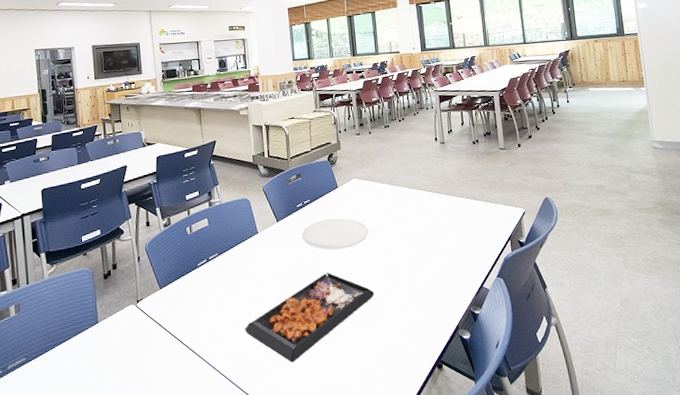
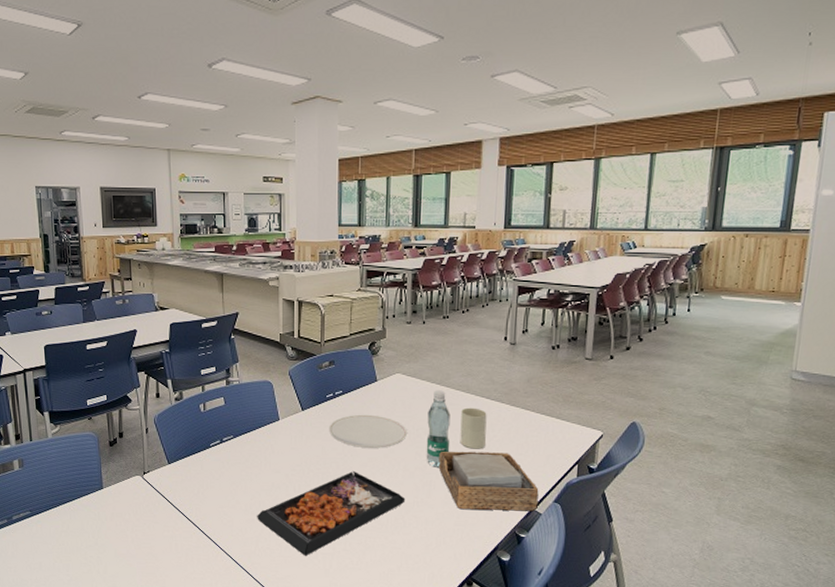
bottle: none [383,189,406,259] -> present [426,390,450,468]
napkin holder: none [397,237,485,295] -> present [438,451,539,512]
cup: none [410,201,434,238] -> present [460,407,487,449]

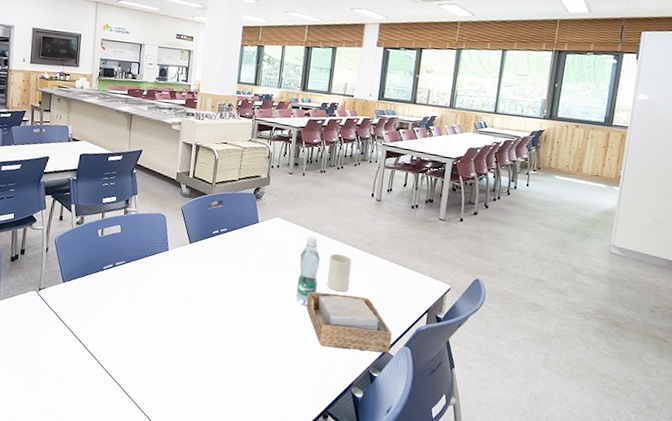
food tray: present [257,470,406,556] -> none [139,302,275,380]
plate: present [328,414,407,448] -> none [211,251,281,284]

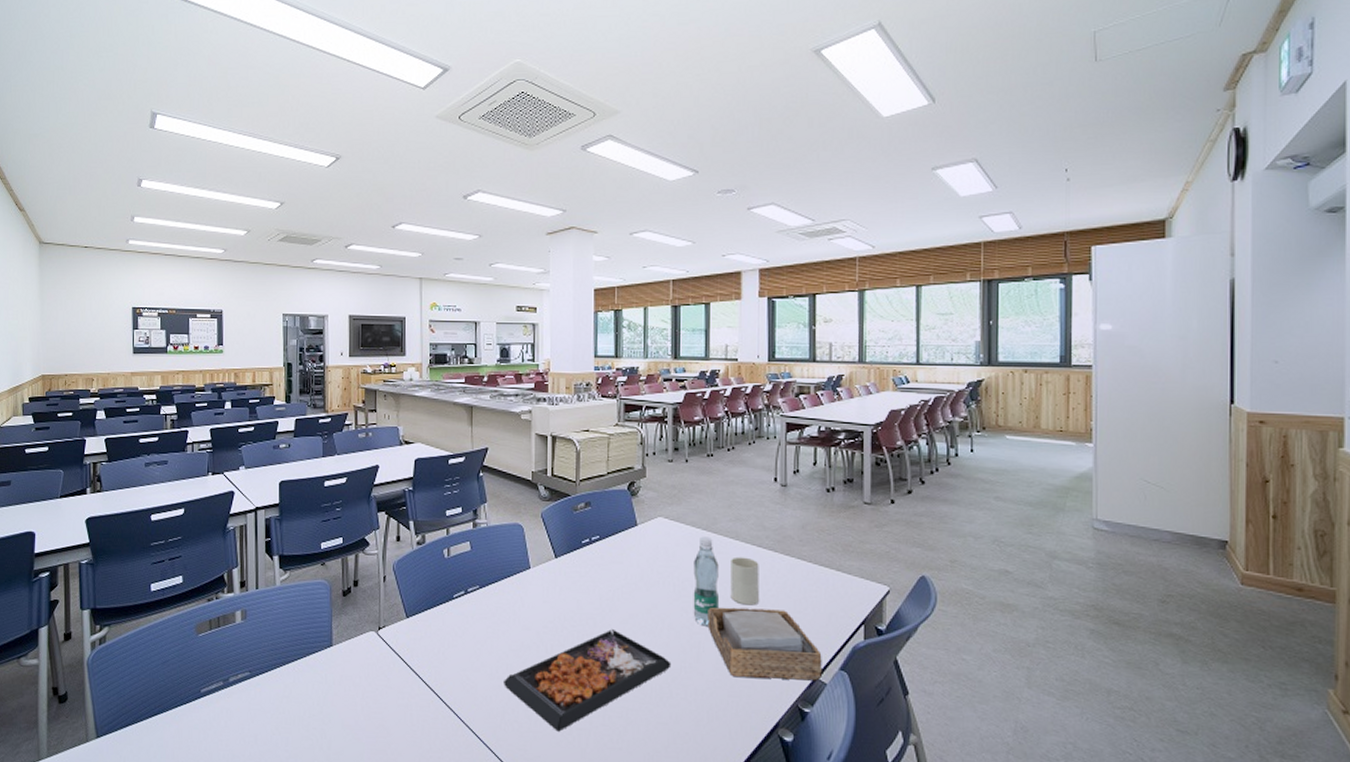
food tray: none [139,302,275,380] -> present [504,628,672,732]

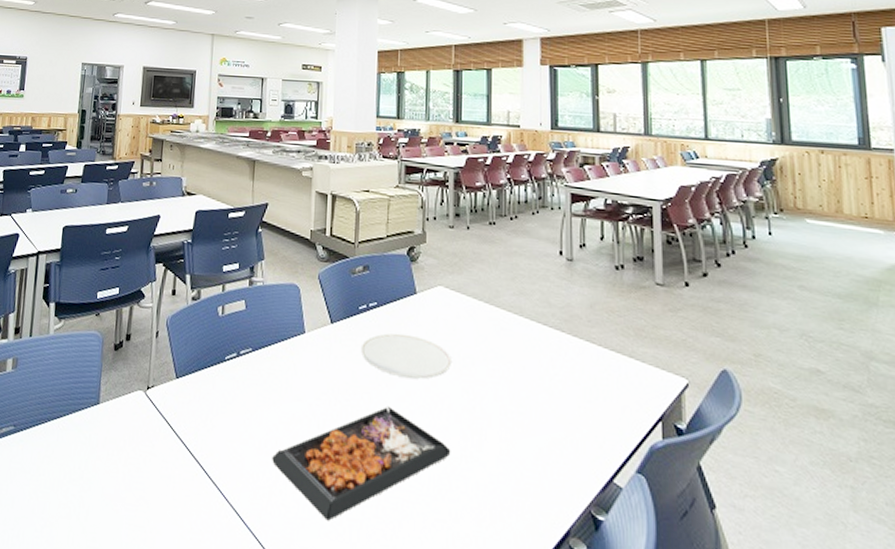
plate: none [584,563,671,603] -> present [360,333,451,379]
bottle: present [693,536,720,626] -> none [474,309,503,411]
napkin holder: present [707,607,822,681] -> none [490,390,617,484]
cup: present [730,557,759,605] -> none [514,334,545,390]

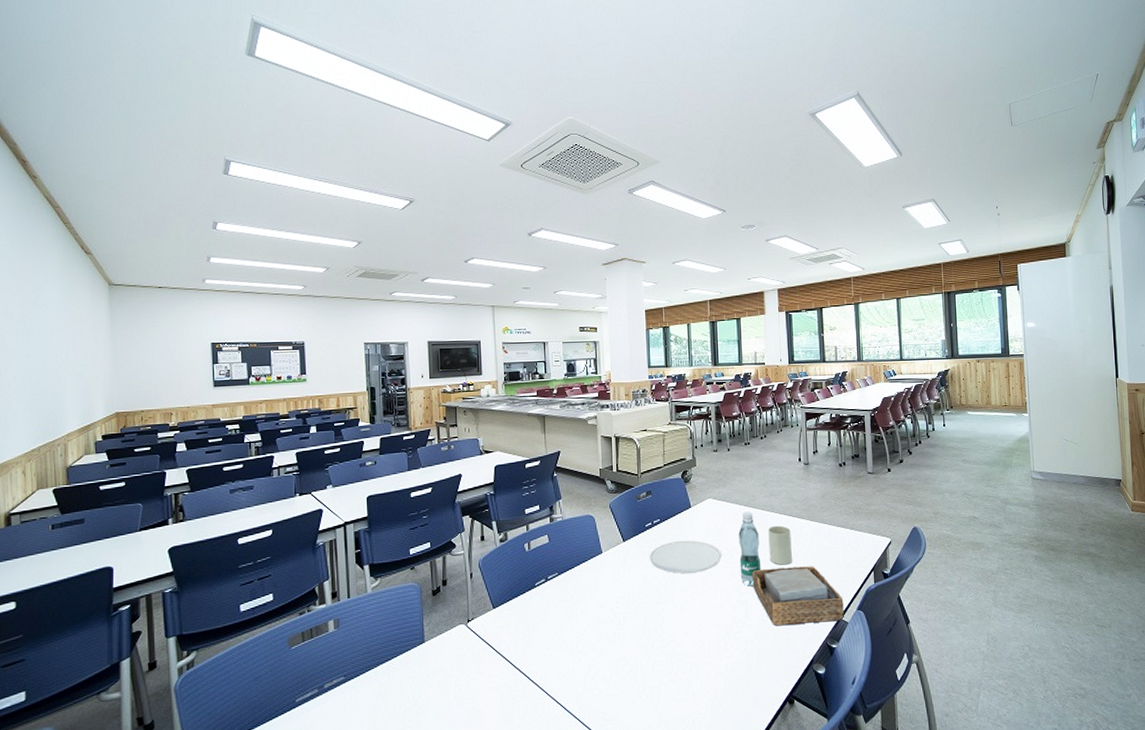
food tray: present [272,405,451,521] -> none [584,597,725,692]
bottle: none [474,309,503,411] -> present [738,511,761,587]
napkin holder: none [490,390,617,484] -> present [752,566,844,626]
cup: none [514,334,545,390] -> present [768,525,792,565]

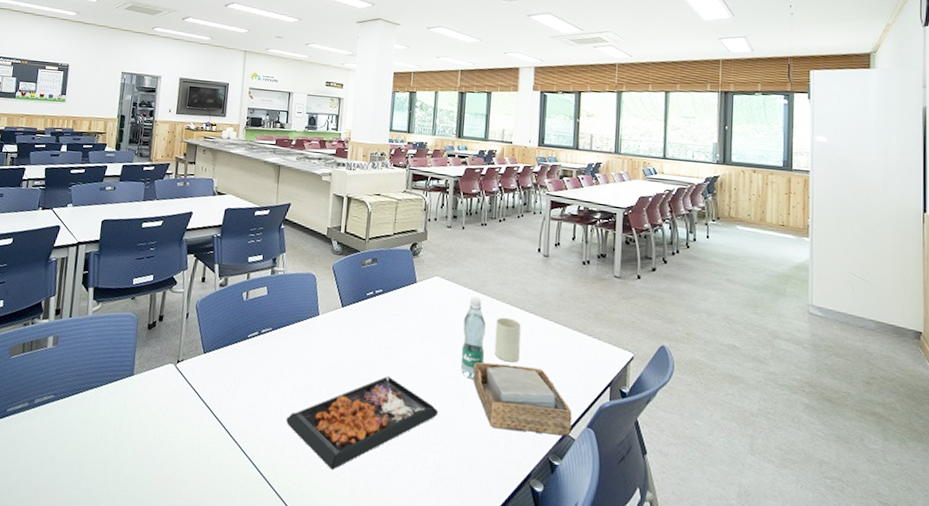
food tray: none [584,597,725,692] -> present [286,375,439,470]
plate: present [649,540,722,574] -> none [366,315,443,354]

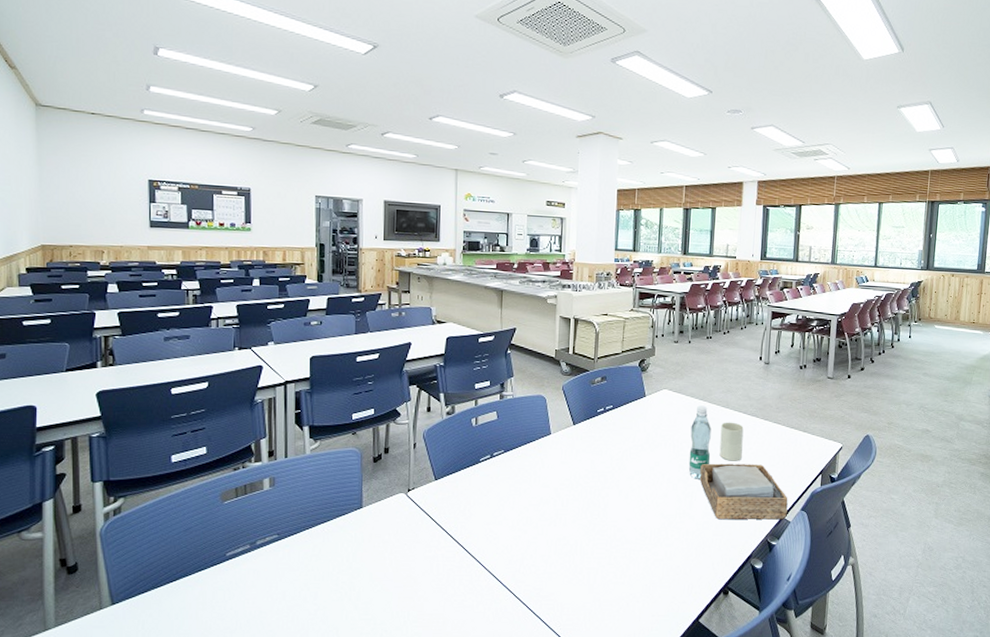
food tray: present [286,375,439,470] -> none [524,483,669,572]

